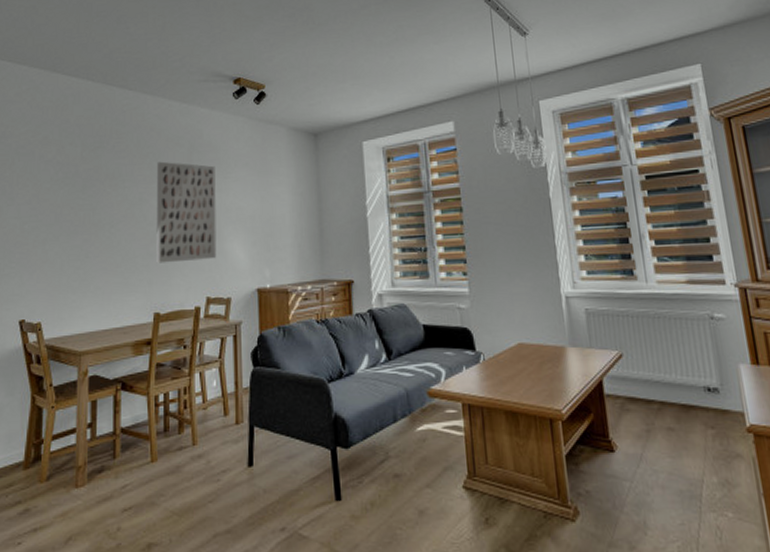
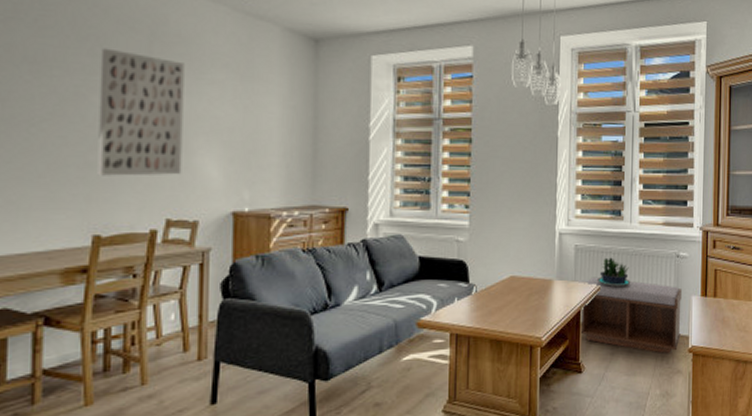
bench: none [601,343,733,434] -> present [581,277,682,354]
potted plant: none [617,321,658,354] -> present [598,257,631,287]

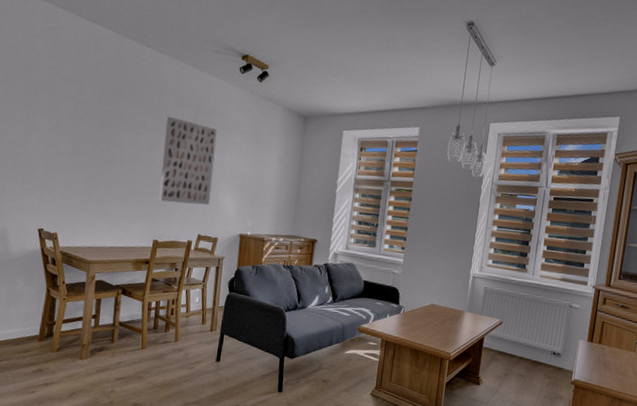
bench: present [581,277,682,354] -> none [482,313,571,383]
potted plant: present [598,257,631,287] -> none [500,300,528,324]

